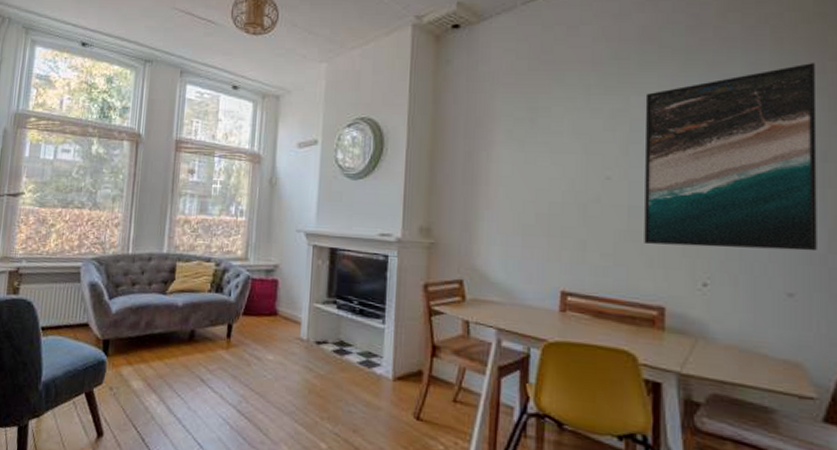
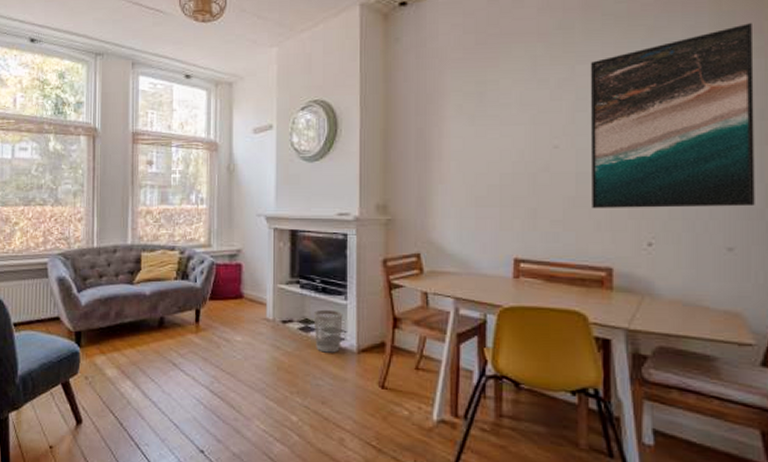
wastebasket: none [349,332,380,379] -> present [313,309,343,353]

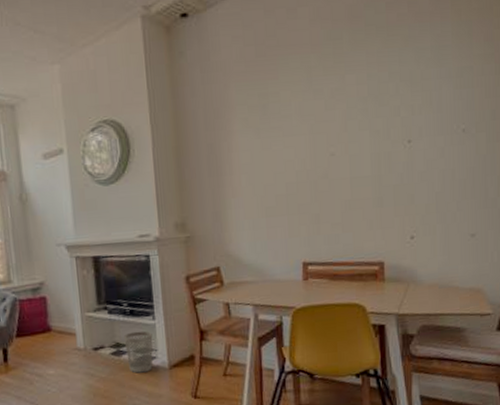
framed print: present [590,23,755,208] -> none [357,32,490,209]

